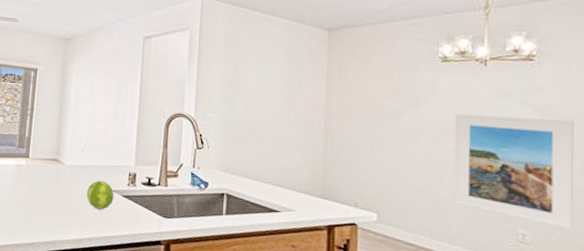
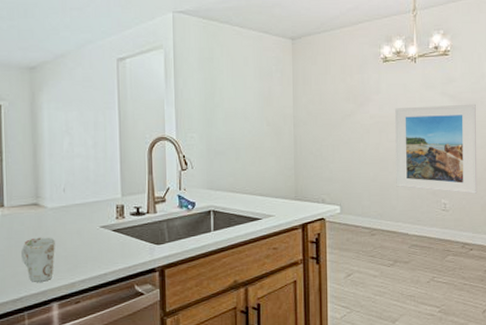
mug: none [38,190,69,233] -> present [21,237,55,282]
fruit: present [86,180,114,210] -> none [74,218,104,249]

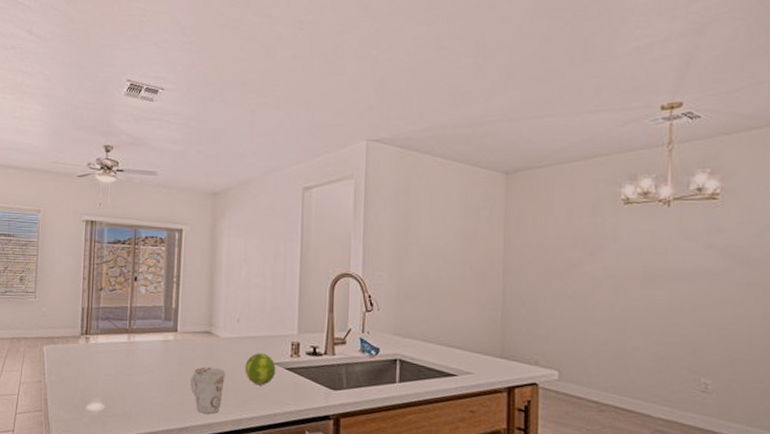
fruit: none [74,218,104,249] -> present [245,353,276,386]
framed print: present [395,104,478,194] -> none [636,259,757,376]

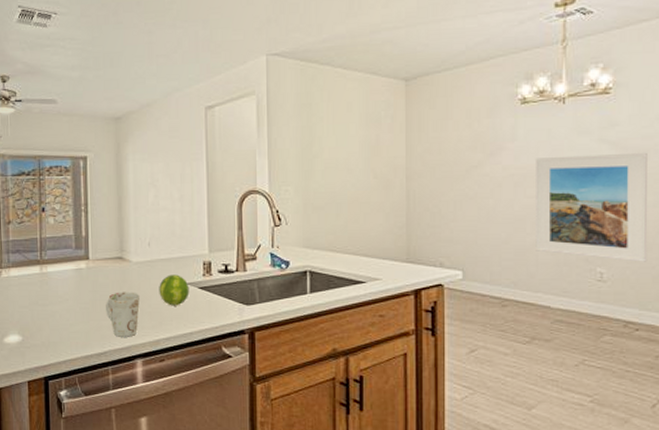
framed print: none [636,259,757,376] -> present [535,152,648,262]

